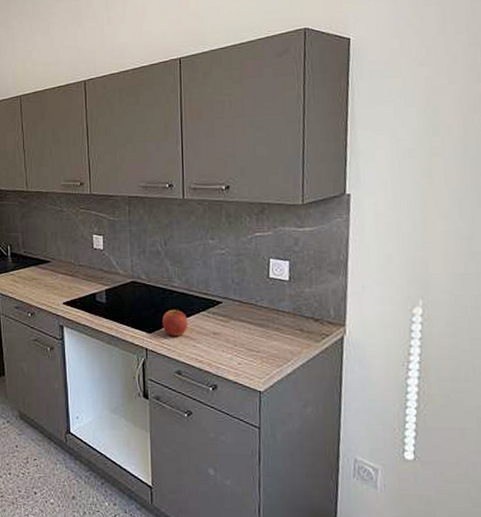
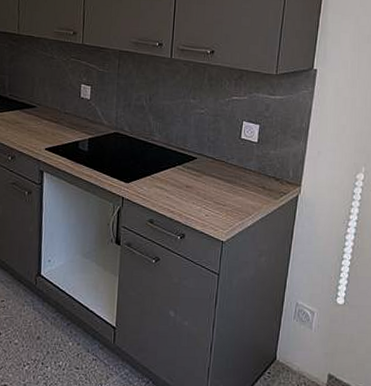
apple: present [163,309,188,337] -> none [140,161,164,188]

